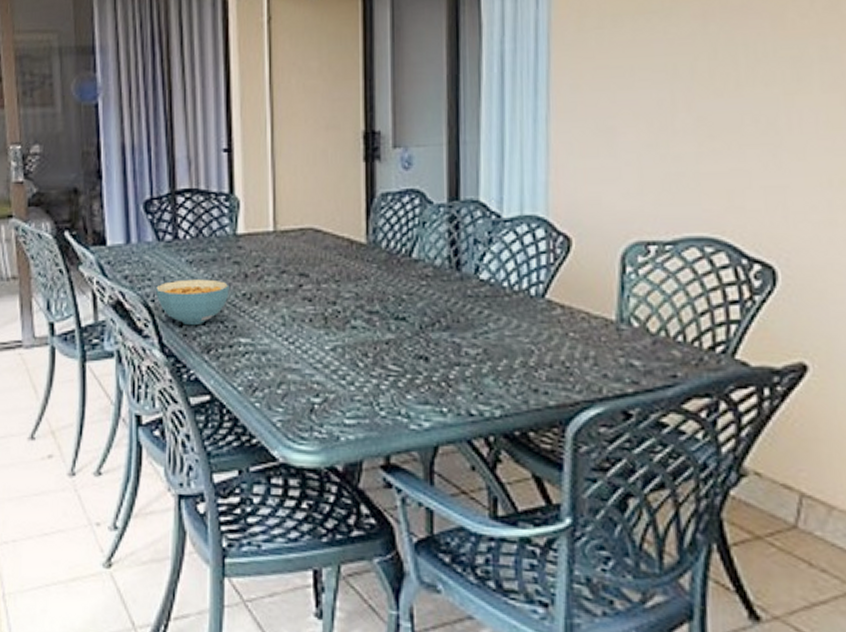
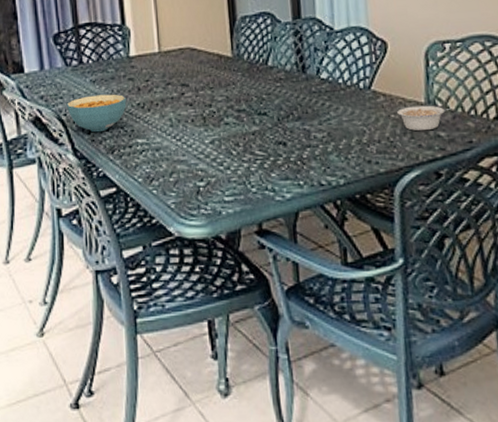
legume: none [578,324,654,357] -> present [397,105,453,131]

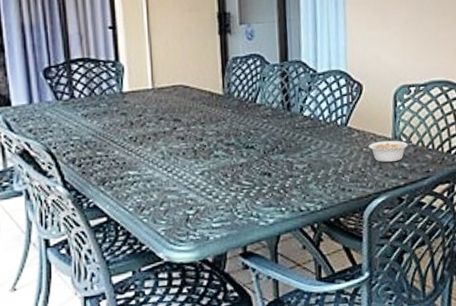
cereal bowl: present [66,94,127,133] -> none [56,128,119,165]

